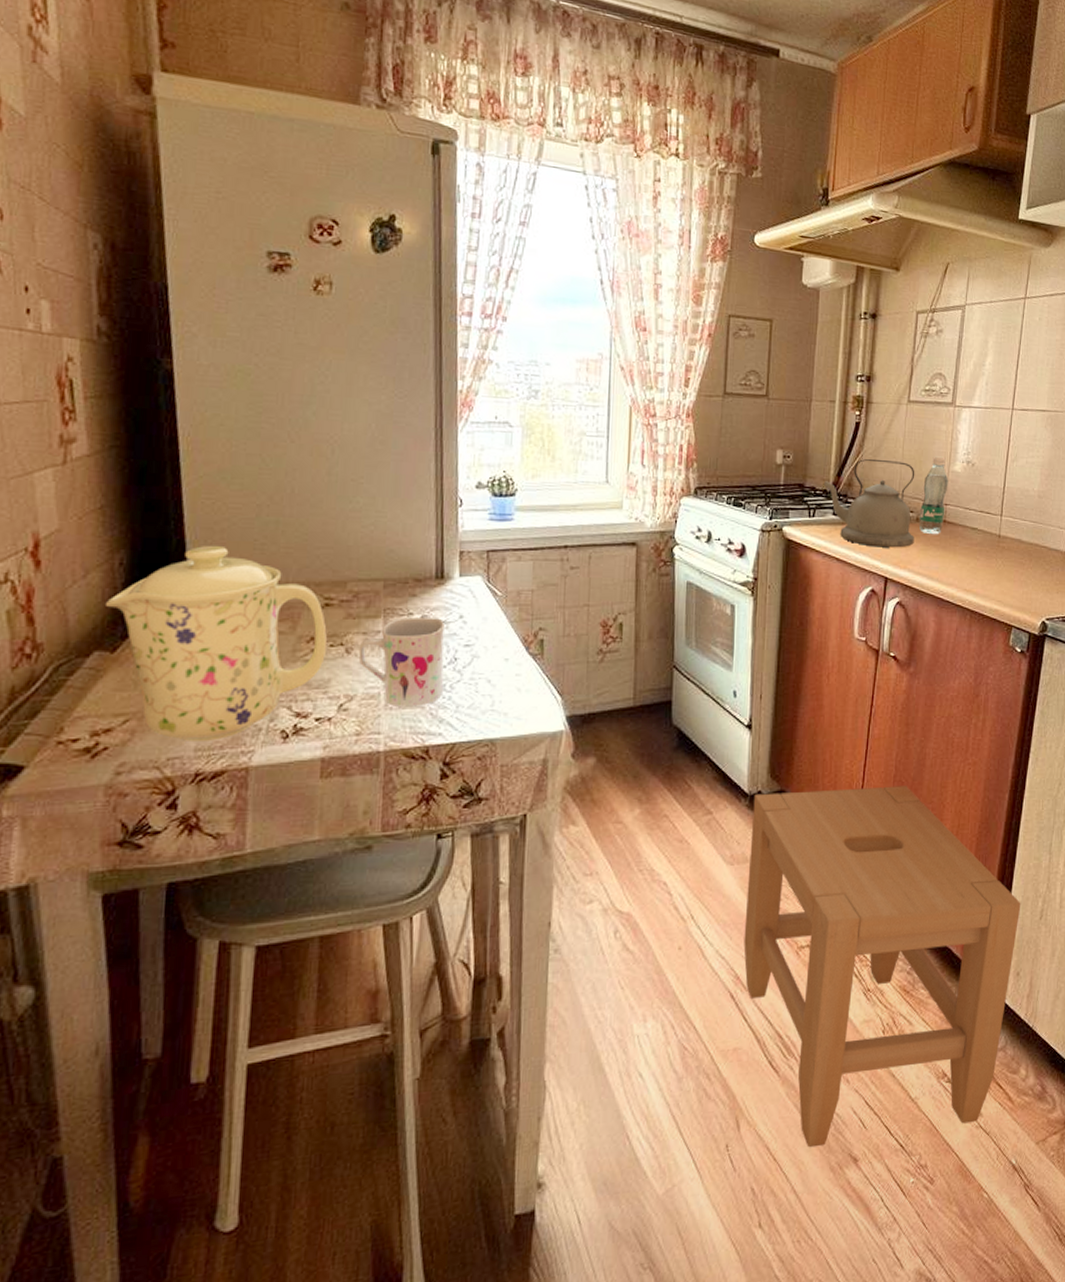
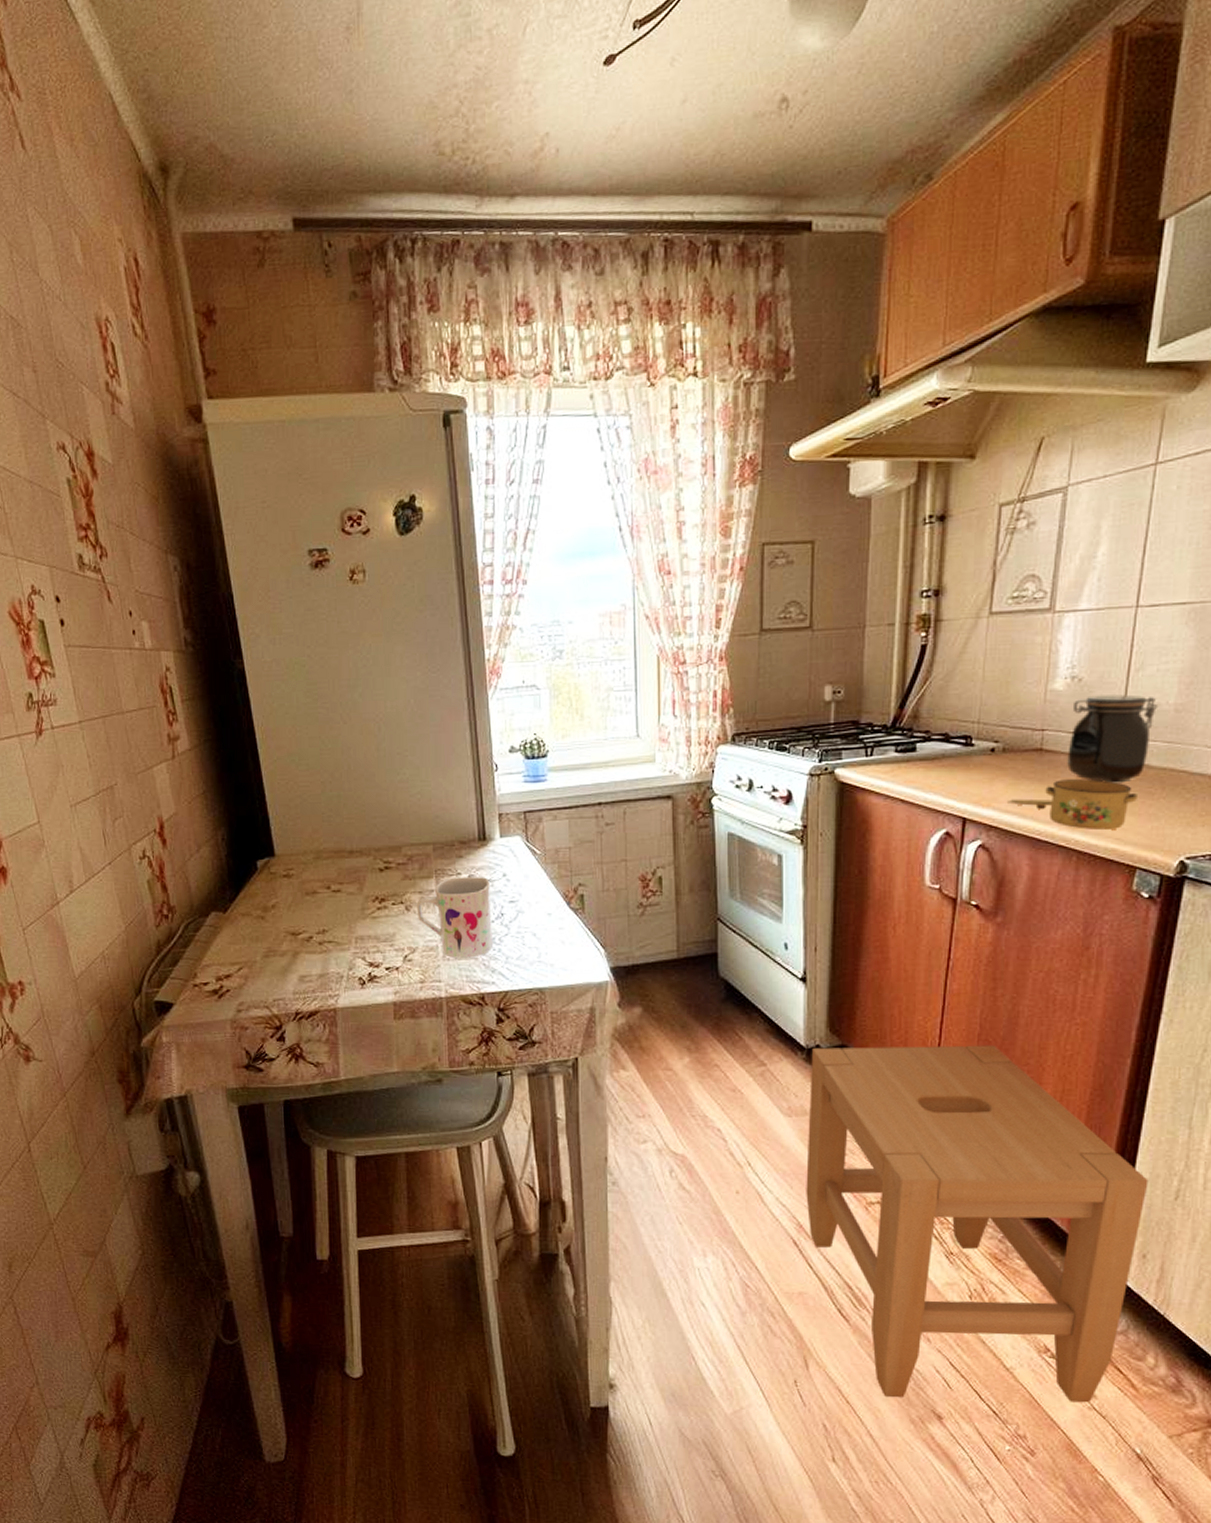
mug: present [104,545,327,743] -> none [215,819,390,987]
kettle: present [823,459,915,548] -> none [882,685,1000,785]
bottle: present [918,456,949,535] -> none [1006,674,1046,767]
cooking pot: none [920,548,1014,594] -> present [1008,779,1139,831]
jar: none [963,478,1027,553] -> present [1067,694,1159,782]

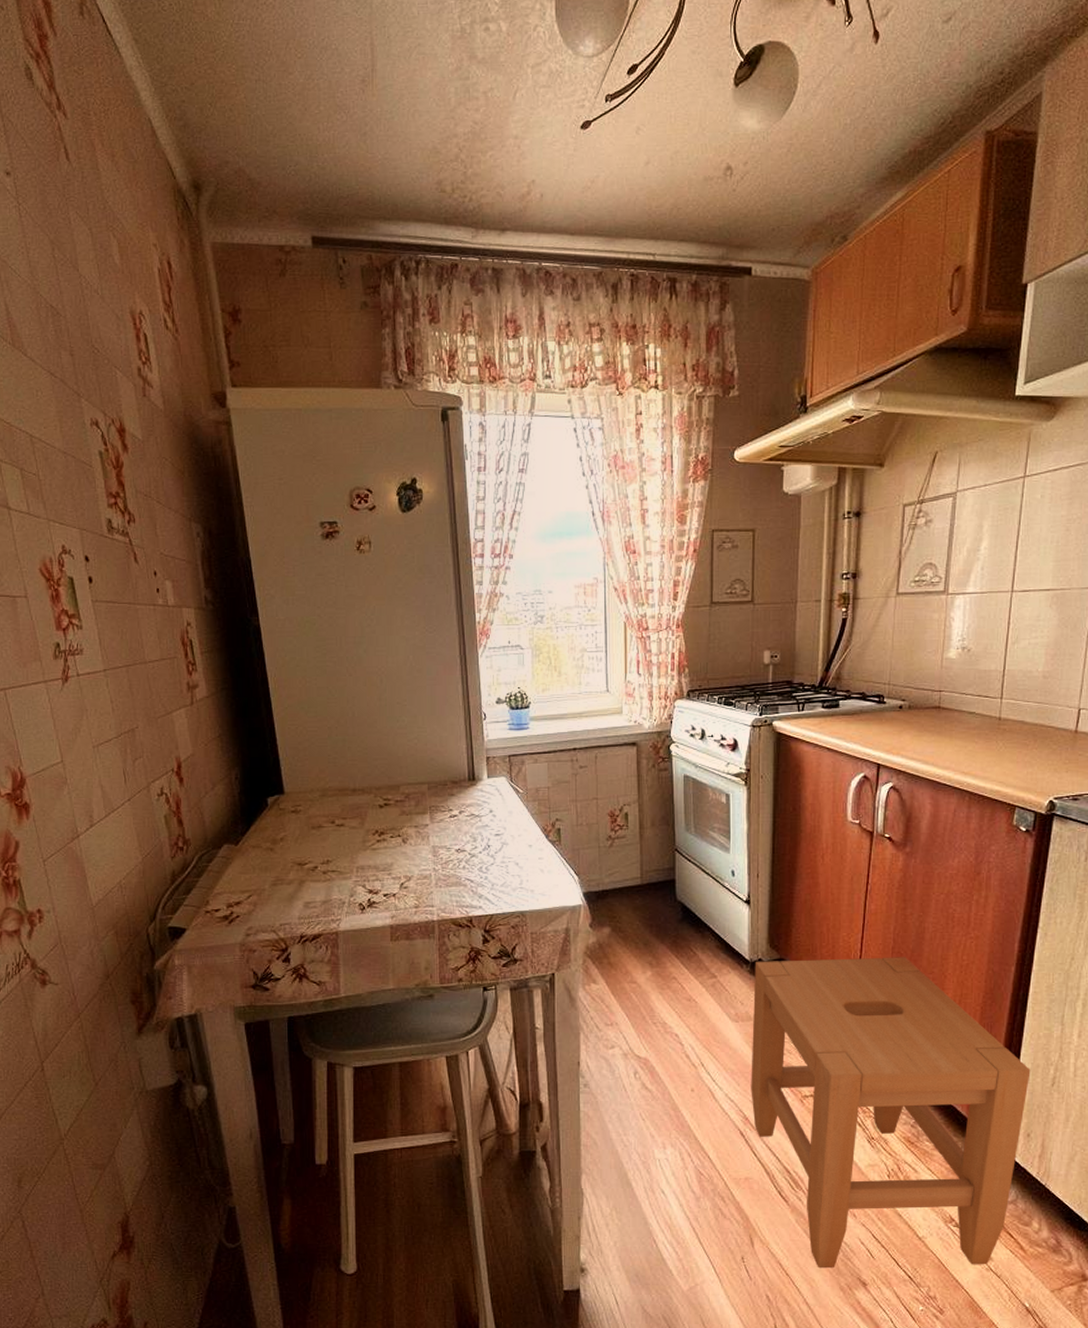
mug: present [416,877,494,958] -> none [412,813,481,885]
cooking pot: present [1008,779,1139,831] -> none [913,732,1017,775]
jar: present [1067,694,1159,782] -> none [960,663,1030,735]

